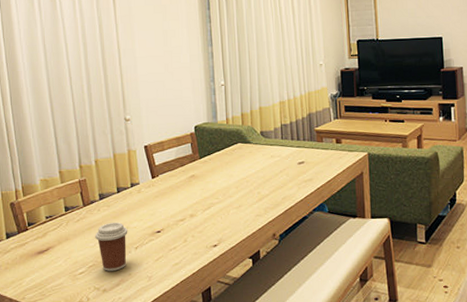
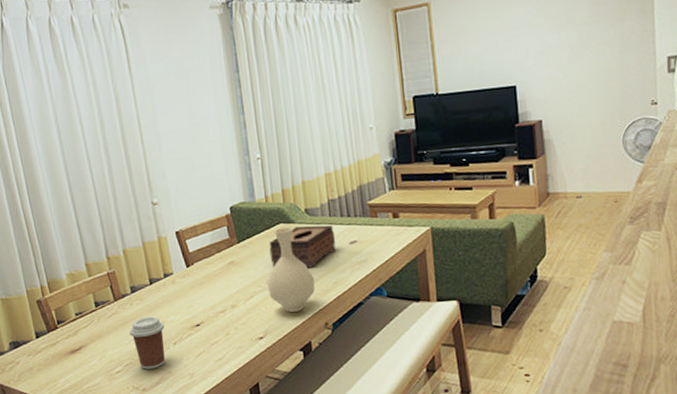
vase: none [223,147,266,223] -> present [267,227,315,312]
tissue box: none [227,146,286,184] -> present [269,225,336,268]

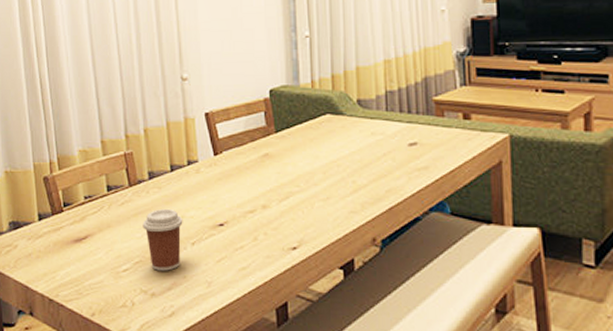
vase: present [267,227,315,312] -> none [306,119,363,221]
tissue box: present [269,225,336,268] -> none [312,119,392,170]

